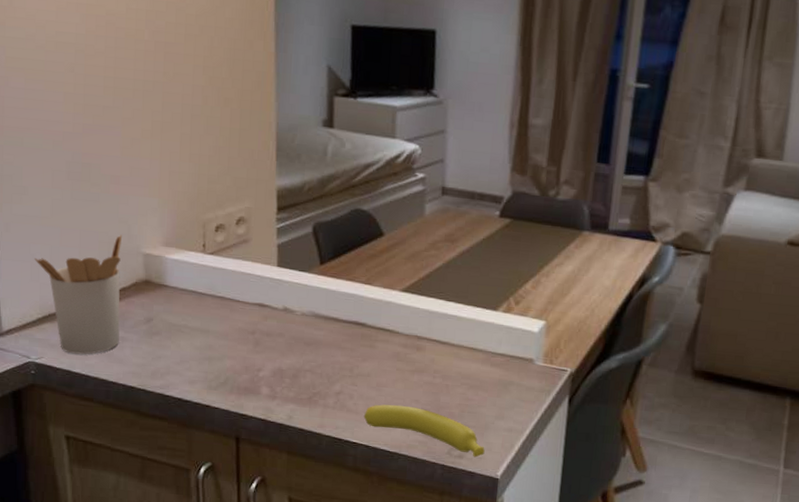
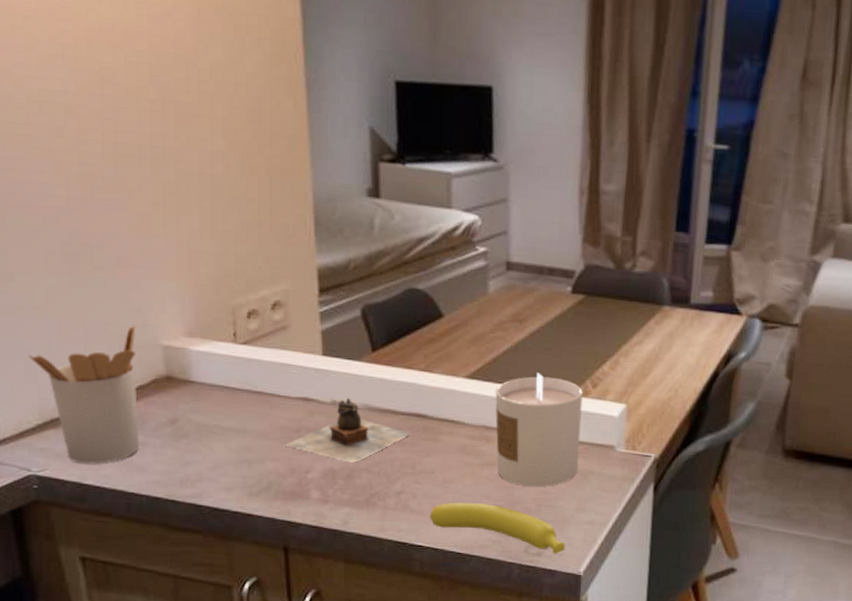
teapot: none [241,305,351,364] -> present [284,397,411,463]
candle: none [426,289,506,395] -> present [495,373,583,488]

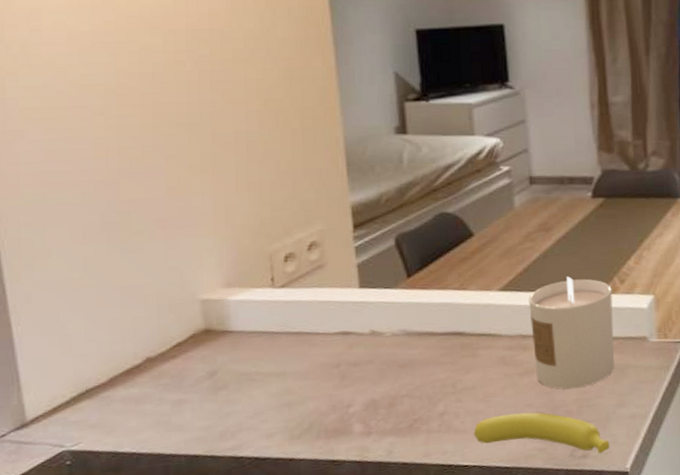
utensil holder: present [28,325,139,464] -> none [64,283,177,432]
teapot: present [284,397,411,463] -> none [325,325,450,391]

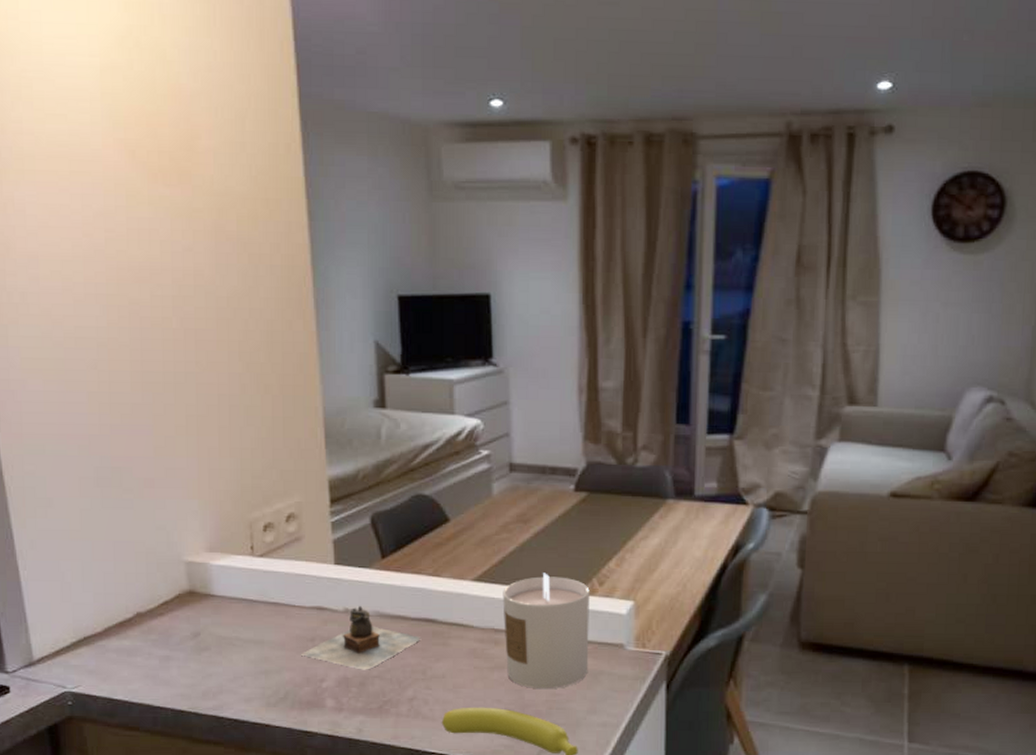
teapot: none [325,325,450,391] -> present [300,605,422,670]

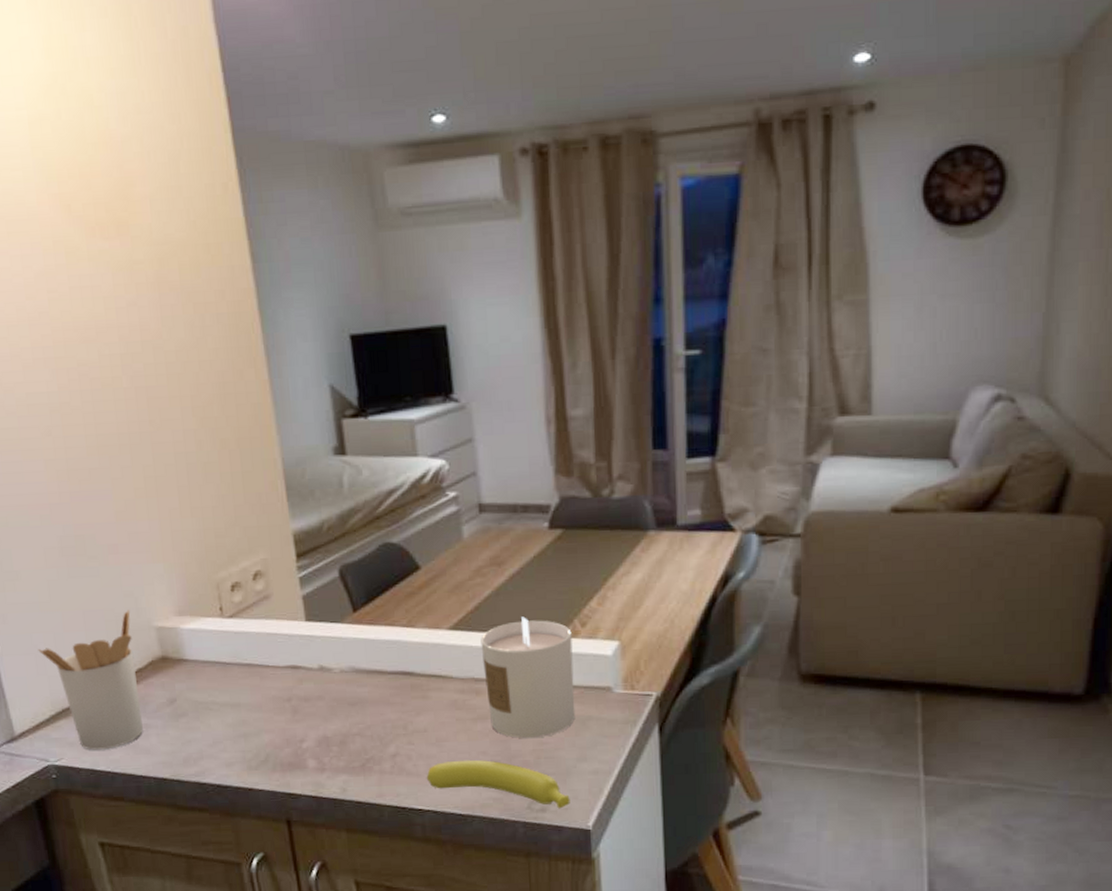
utensil holder: none [64,543,164,679] -> present [38,609,143,750]
teapot: present [300,605,422,670] -> none [277,661,400,728]

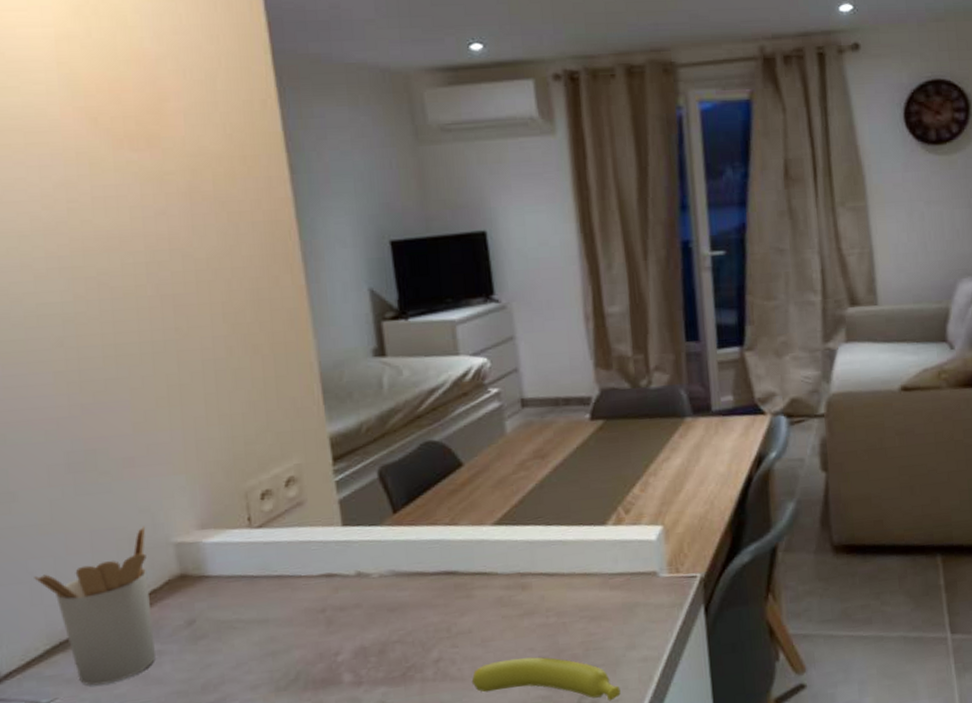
candle: present [480,617,576,739] -> none [525,507,623,631]

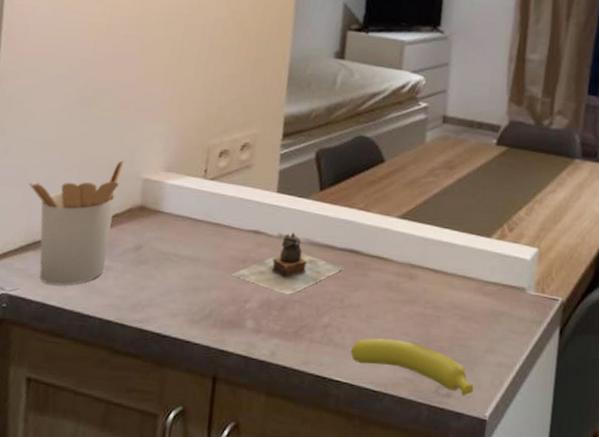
teapot: none [310,566,443,637] -> present [230,232,344,294]

